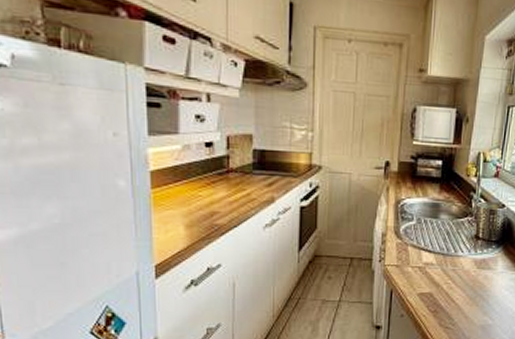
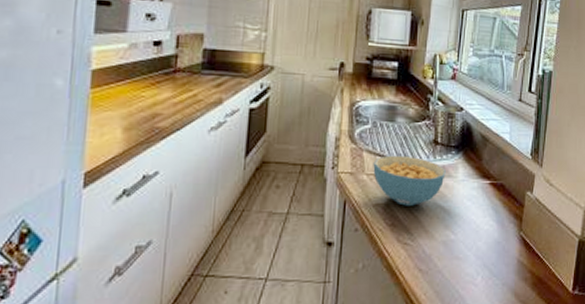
cereal bowl: none [417,249,486,295] -> present [373,155,446,206]

